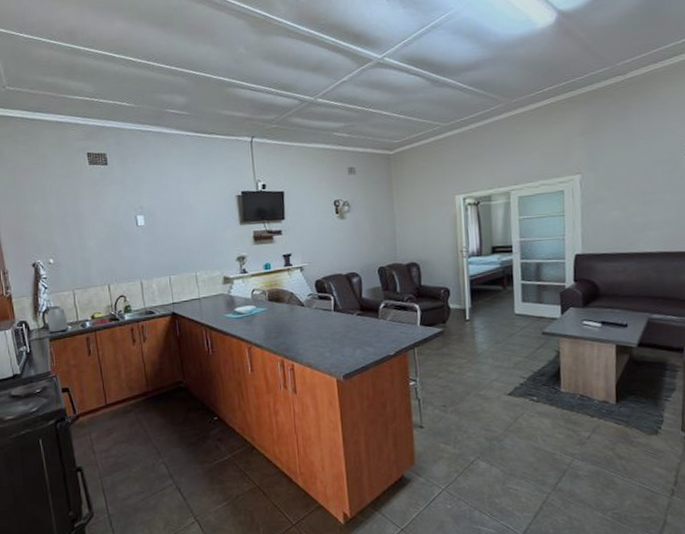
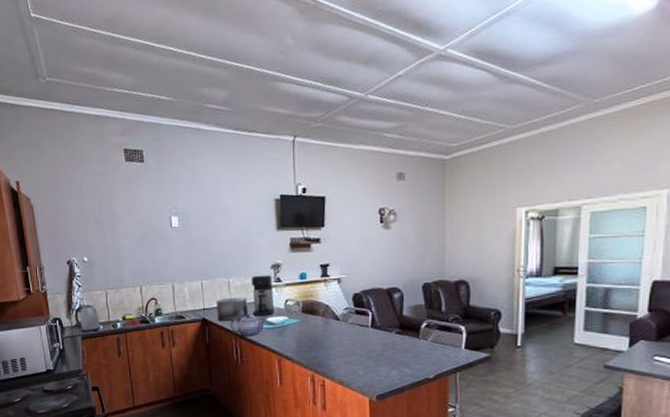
toaster: none [185,290,217,315] -> present [216,297,249,322]
teapot: none [199,305,235,328] -> present [230,314,267,337]
coffee maker: none [217,267,242,308] -> present [251,275,275,317]

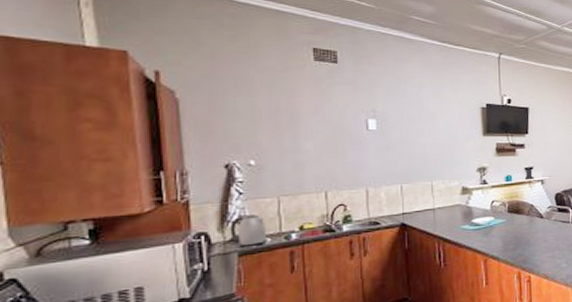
toaster: present [216,297,249,322] -> none [418,200,454,226]
teapot: present [230,314,267,337] -> none [432,216,473,240]
coffee maker: present [251,275,275,317] -> none [456,177,481,219]

